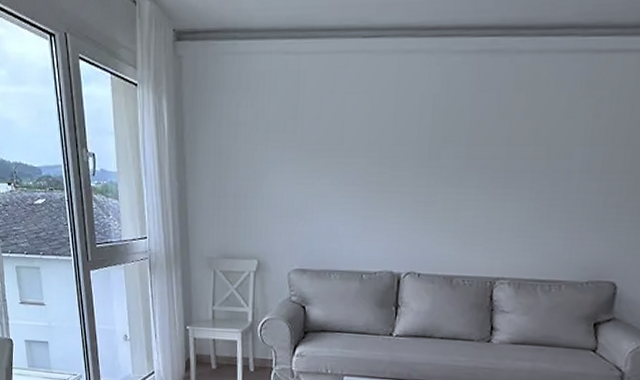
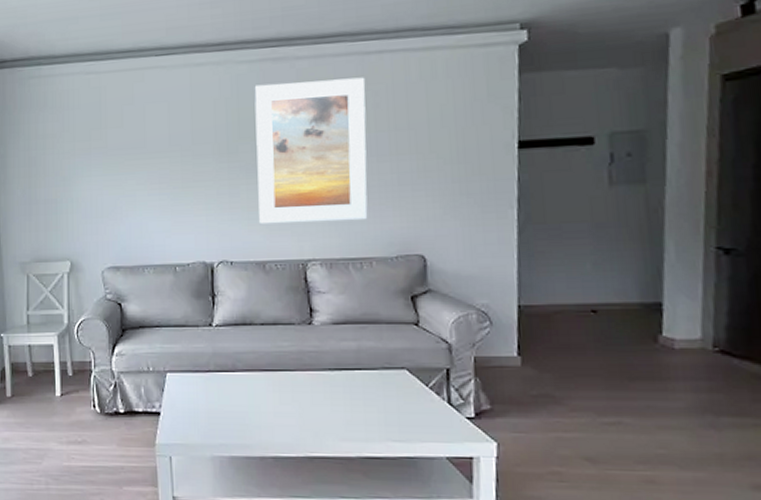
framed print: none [452,80,591,242] -> present [254,77,368,225]

